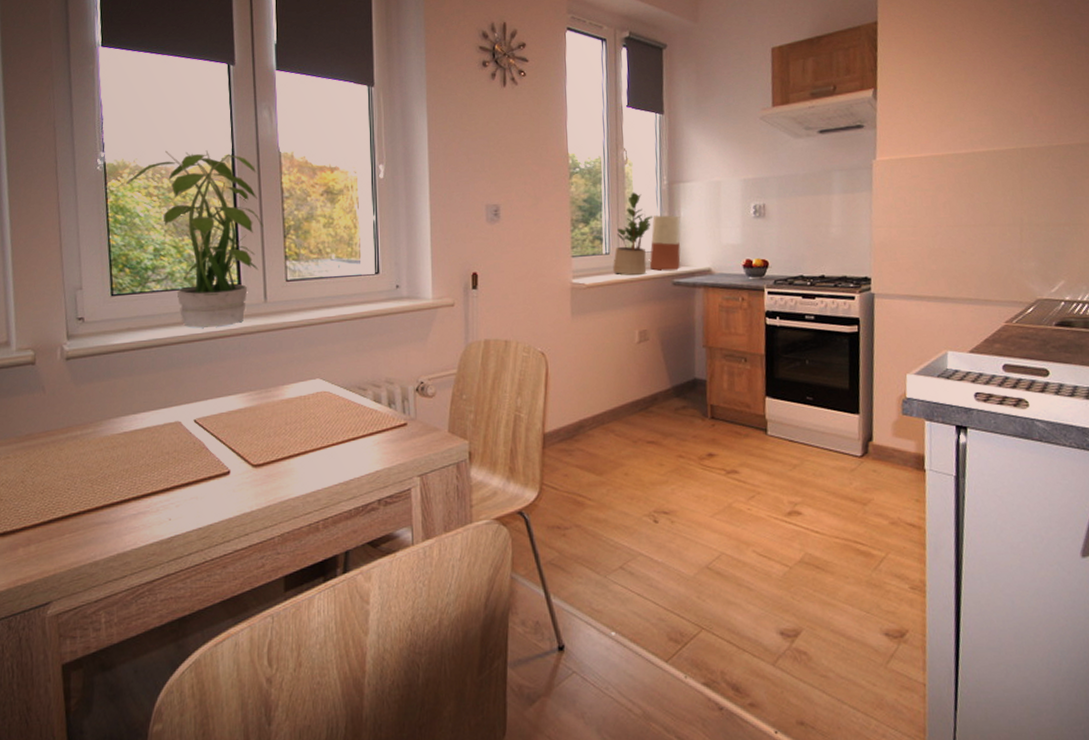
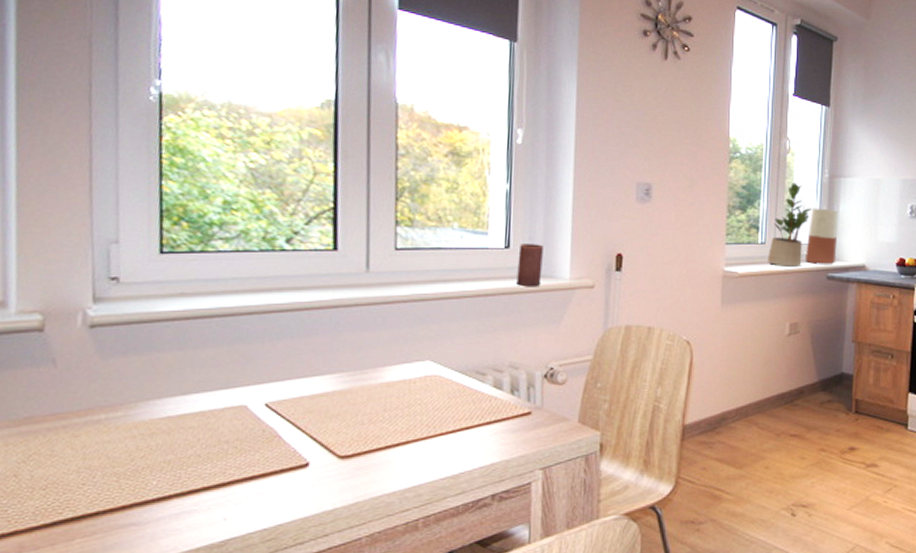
potted plant: present [125,150,263,329] -> none [187,86,371,299]
candle: none [387,268,408,309] -> present [516,244,543,287]

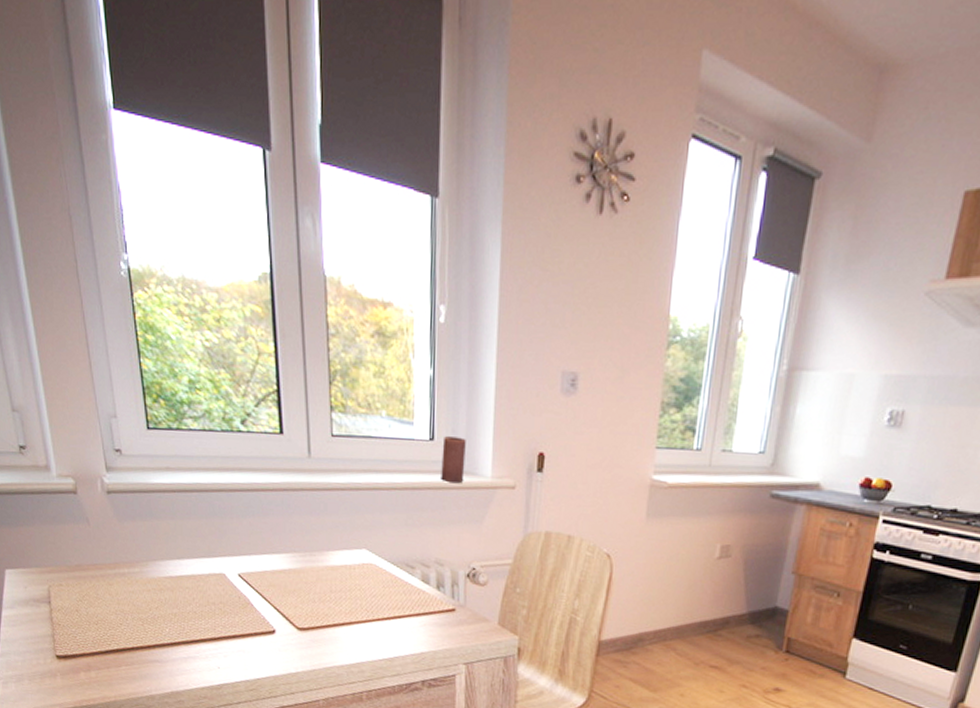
potted plant: present [768,183,813,268] -> none [702,376,762,481]
vase: present [805,208,839,265] -> none [746,409,795,481]

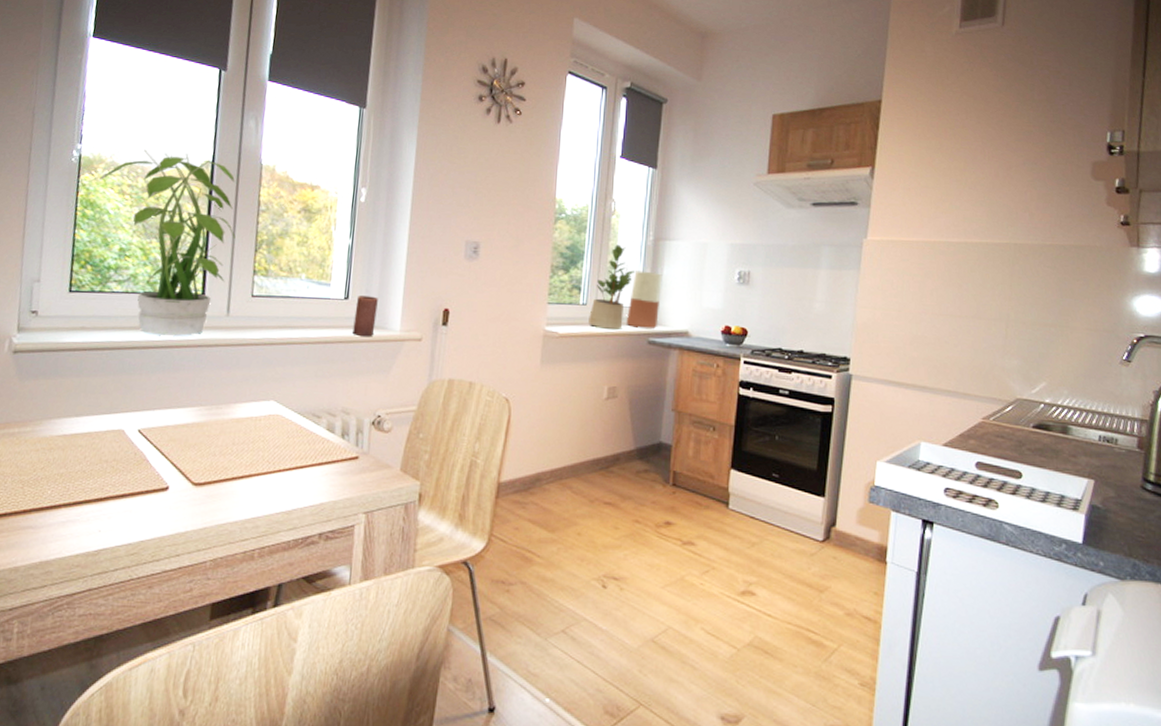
potted plant: none [153,259,307,480] -> present [98,149,236,337]
potted plant: none [702,376,762,481] -> present [588,244,636,330]
vase: none [746,409,795,481] -> present [626,271,663,330]

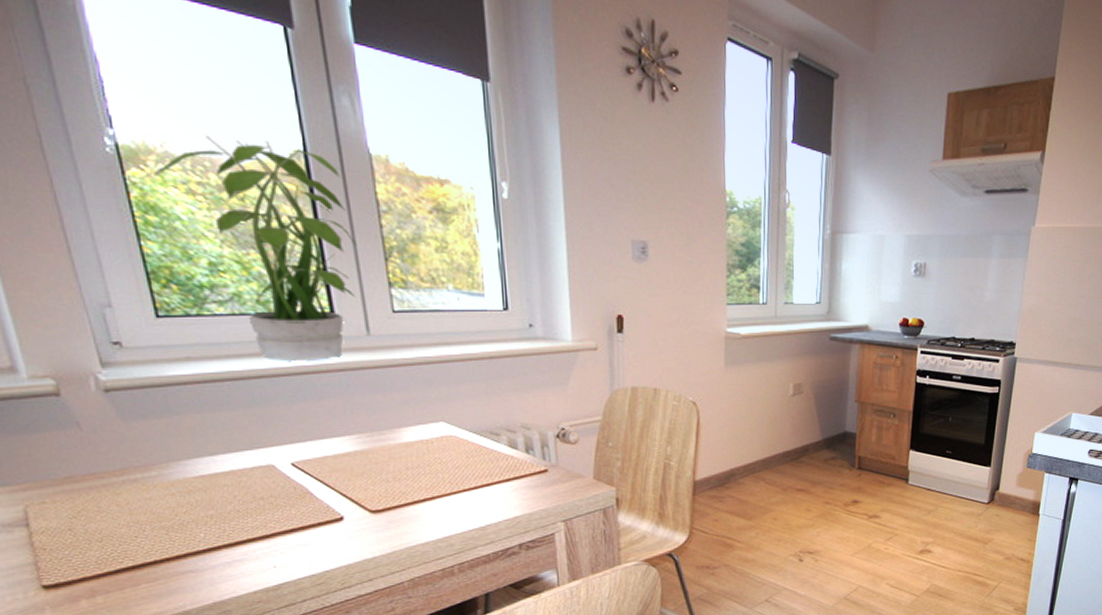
candle: present [352,296,378,337] -> none [517,305,544,350]
potted plant: present [588,244,636,330] -> none [770,239,814,328]
vase: present [626,271,663,330] -> none [807,266,841,326]

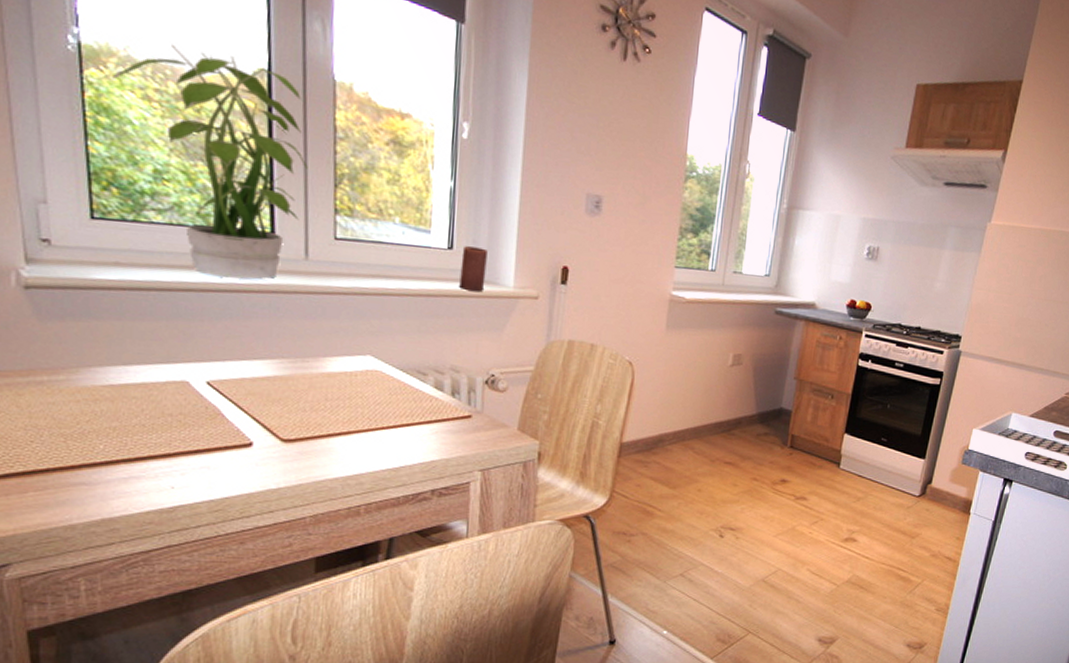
candle: none [517,305,544,350] -> present [459,246,488,292]

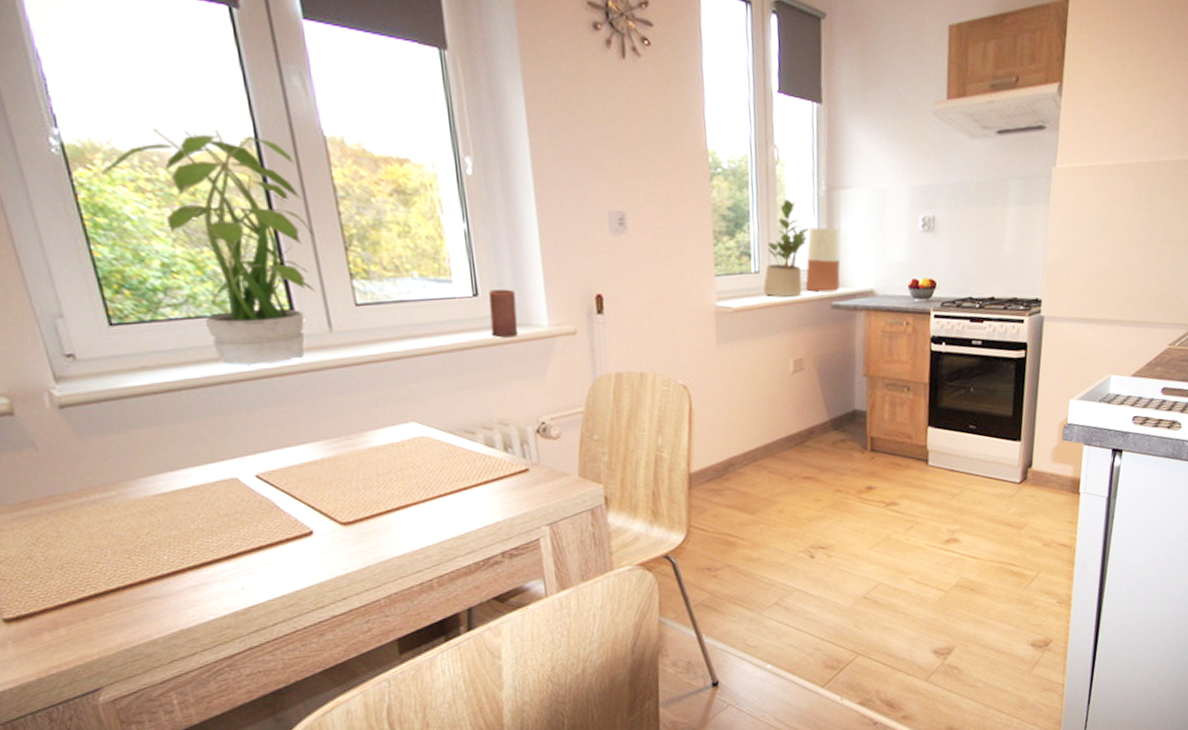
potted plant: none [717,210,767,299] -> present [763,199,810,298]
vase: none [754,239,794,300] -> present [805,227,841,293]

